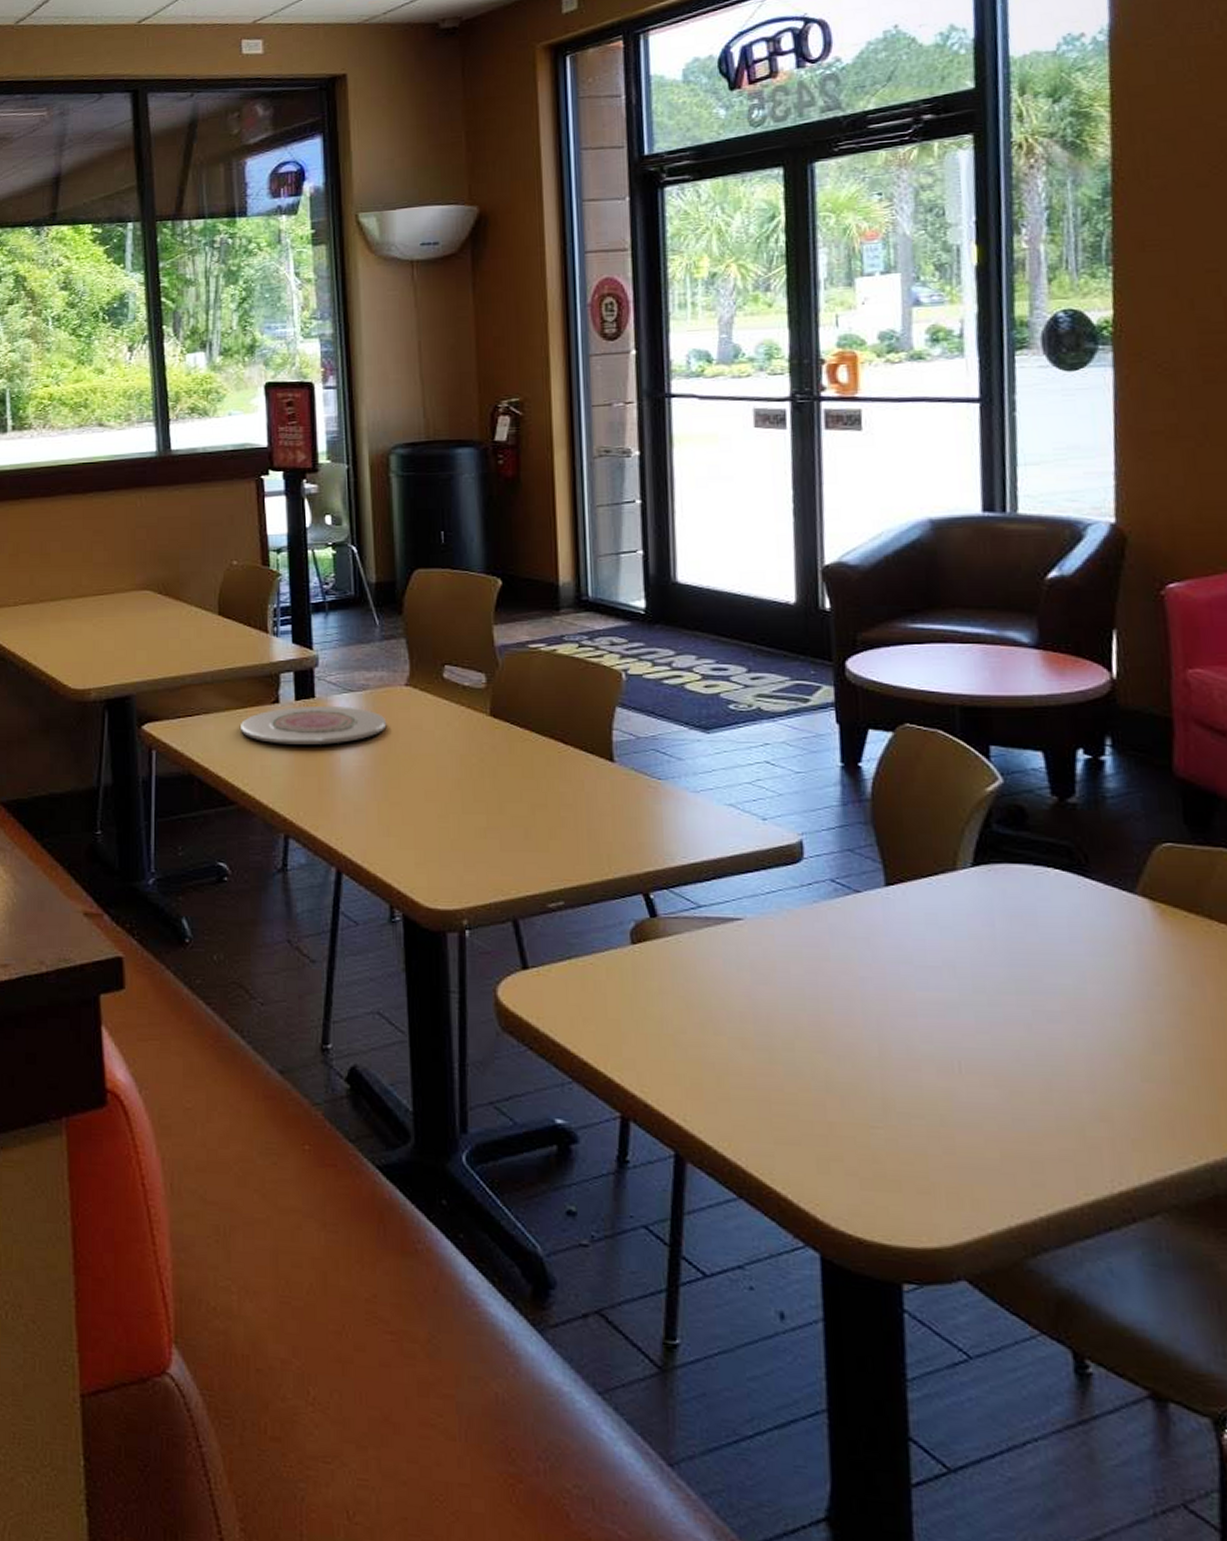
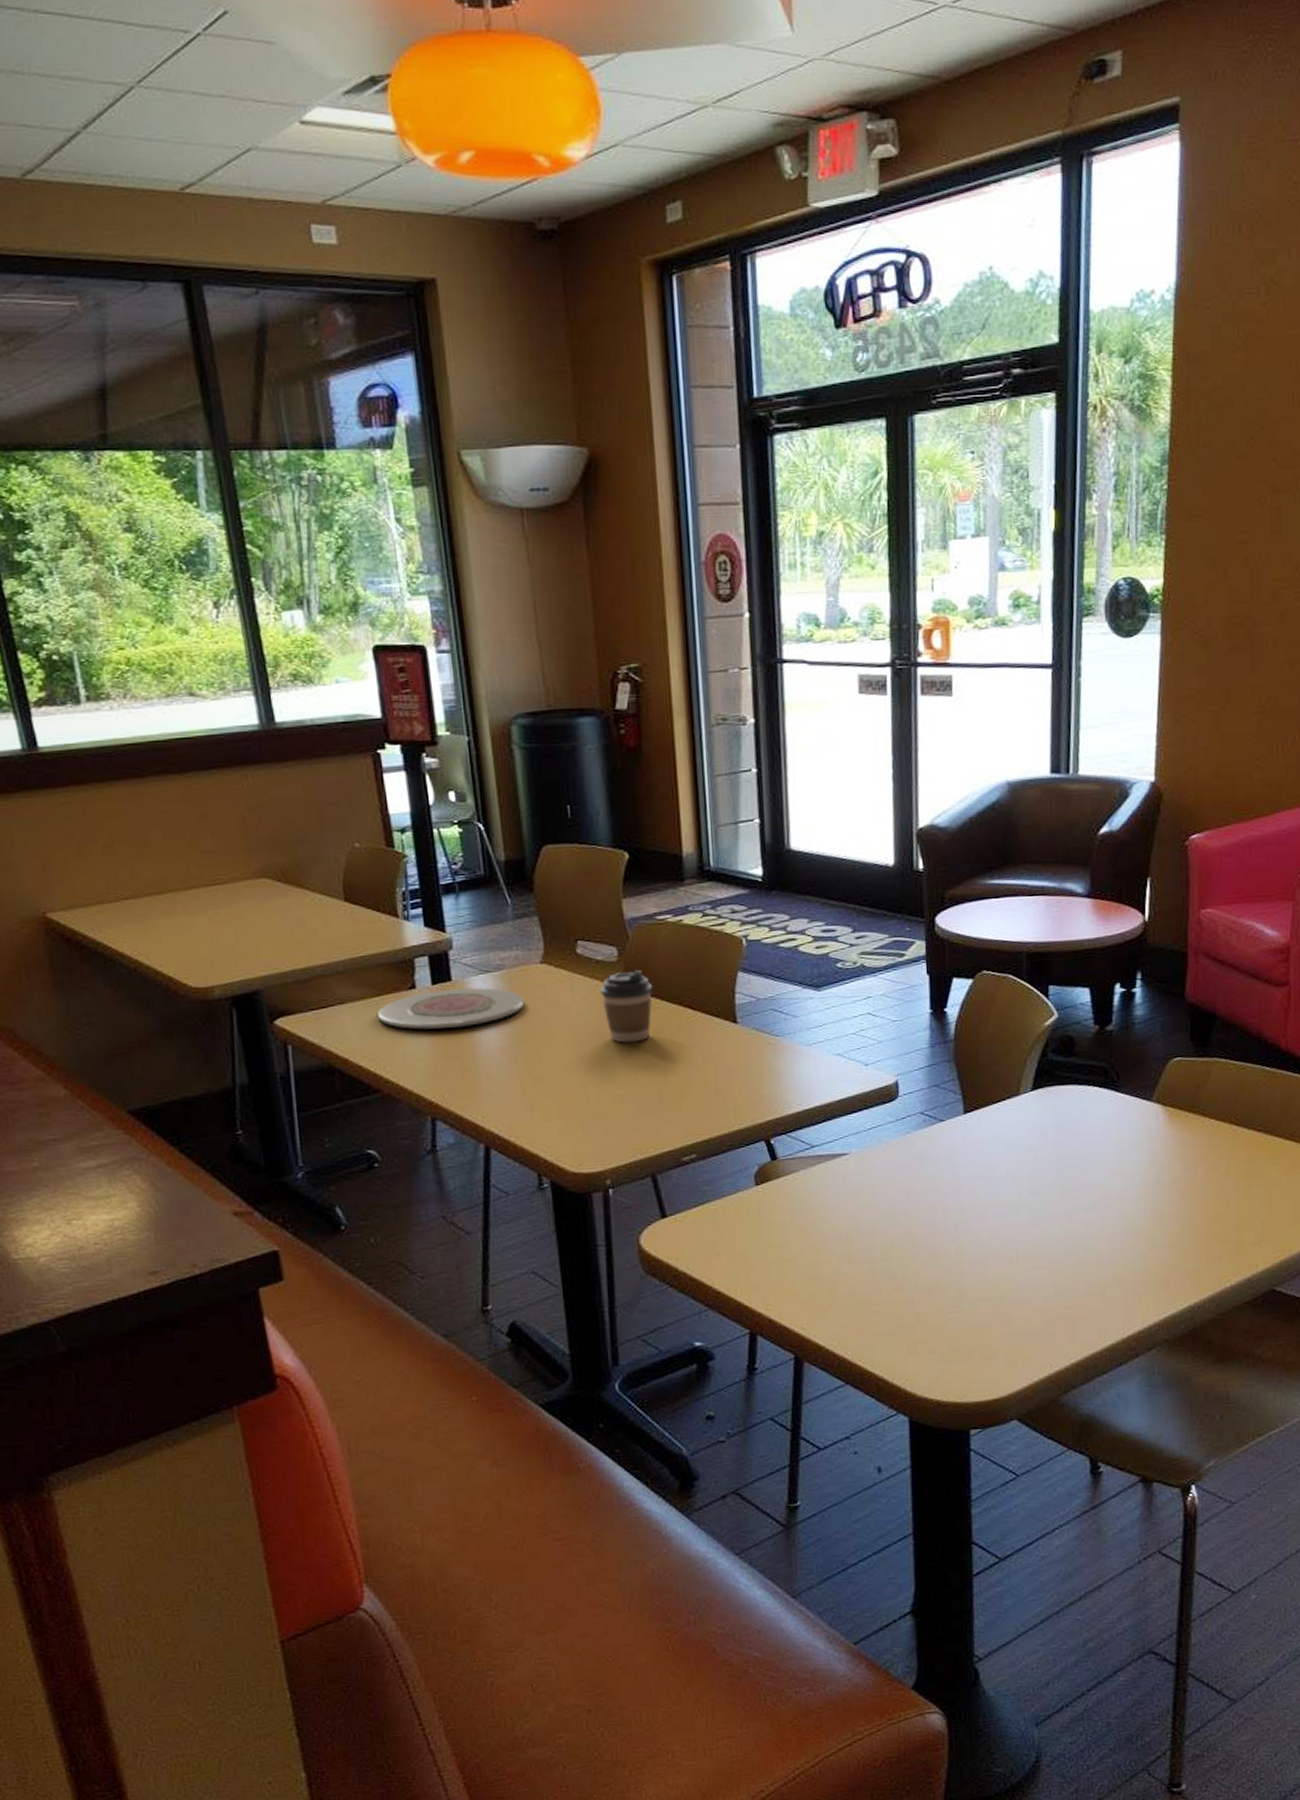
coffee cup: none [466,699,522,774] -> present [600,970,653,1043]

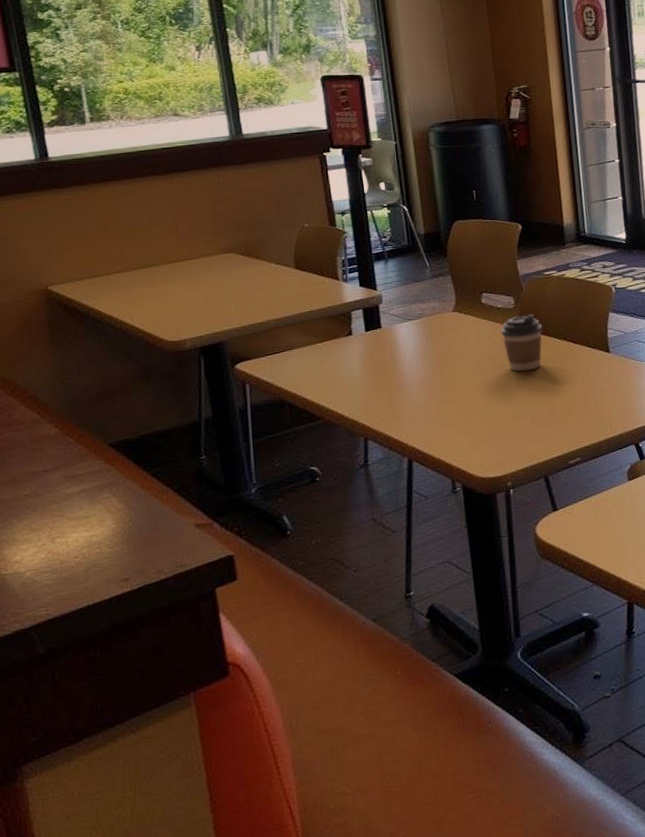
plate: present [378,987,525,1030] -> none [321,332,440,368]

